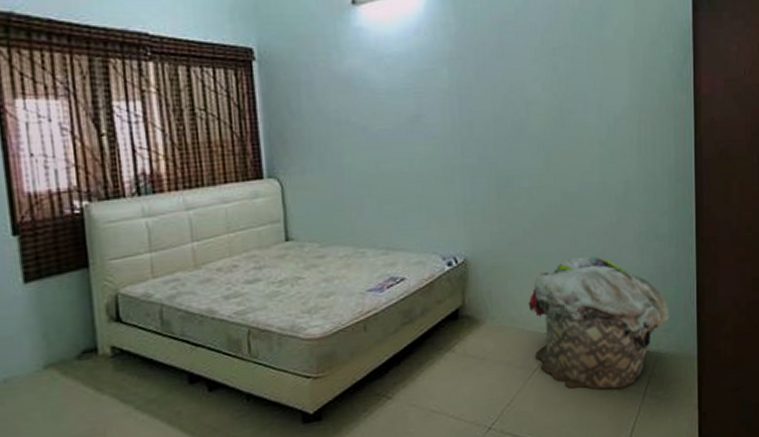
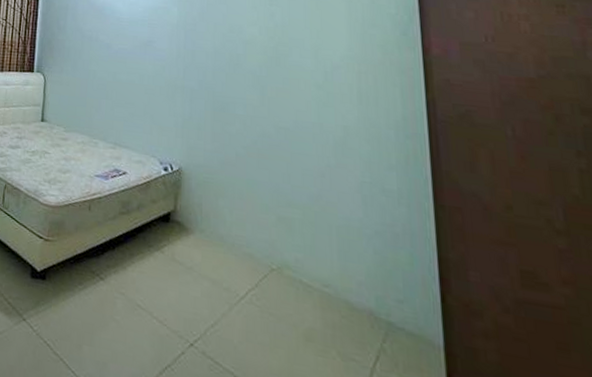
laundry basket: present [528,256,669,390] -> none [238,190,403,354]

